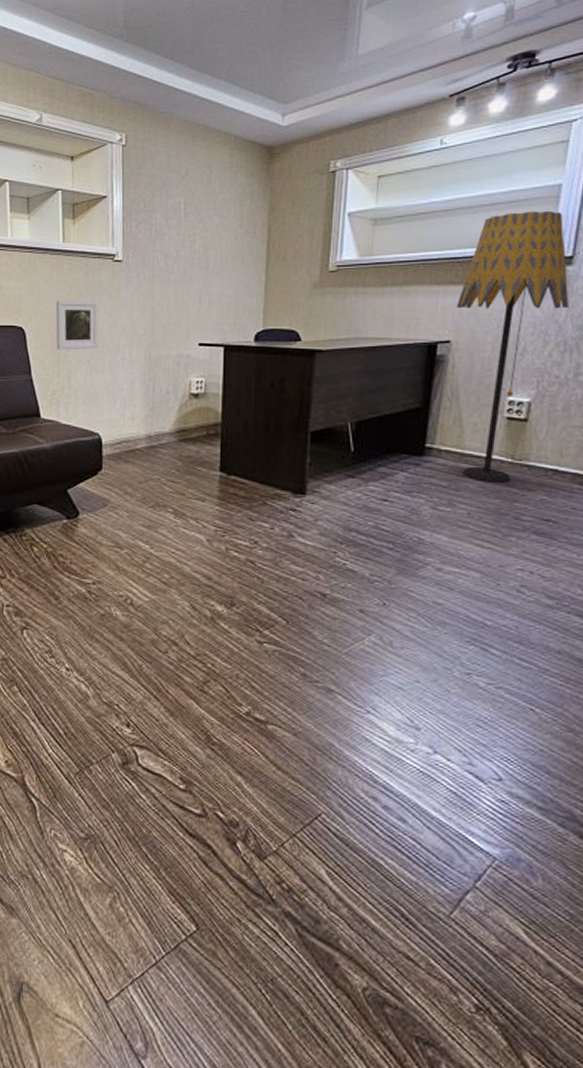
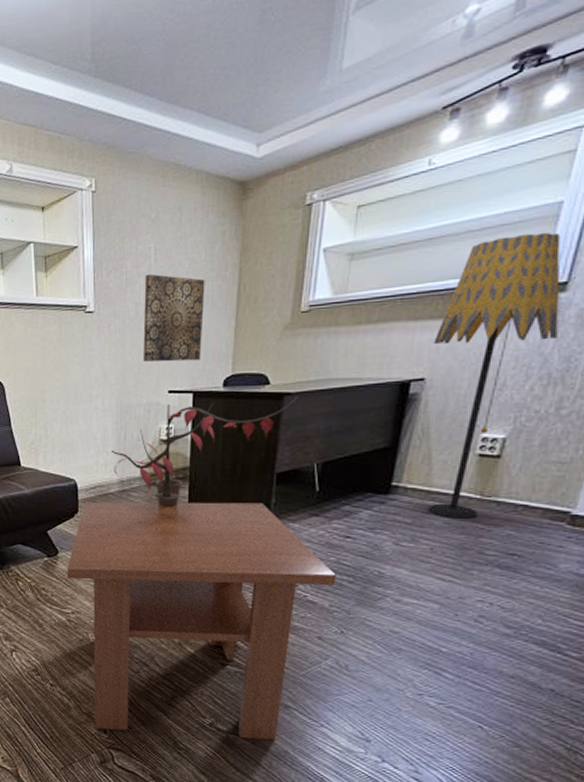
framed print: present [55,301,99,350] -> none [31,353,73,402]
coffee table: none [88,458,375,731] -> present [67,501,336,741]
potted plant: none [139,353,330,465] -> present [112,396,299,507]
wall art: none [172,227,235,314] -> present [142,274,205,362]

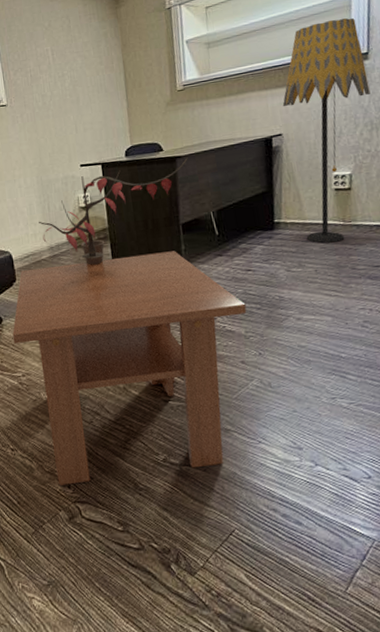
wall art: present [142,274,205,362] -> none [46,70,104,142]

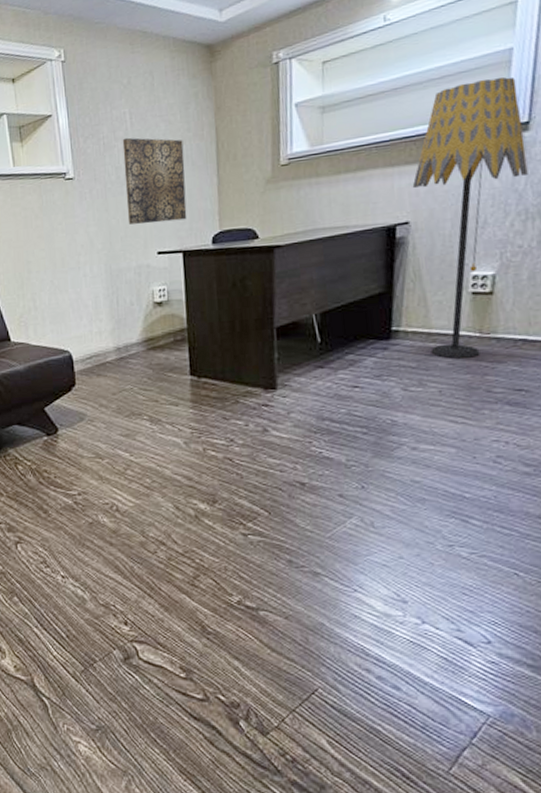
coffee table: present [12,251,247,486] -> none [69,359,350,621]
potted plant: present [39,158,188,265] -> none [105,248,289,372]
wall art: none [46,70,104,142] -> present [122,137,187,224]

